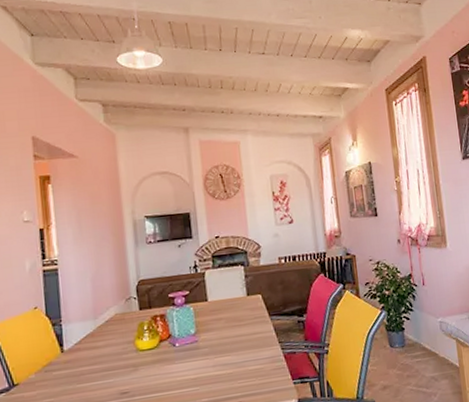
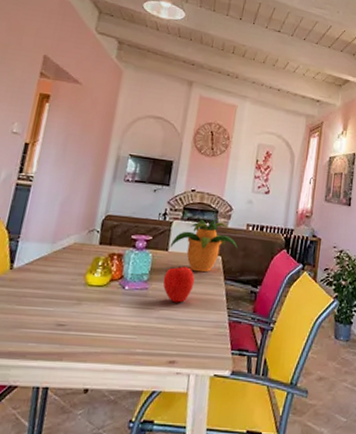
potted plant: none [208,258,275,315] -> present [169,218,238,273]
apple: none [210,312,241,349] -> present [162,266,195,303]

